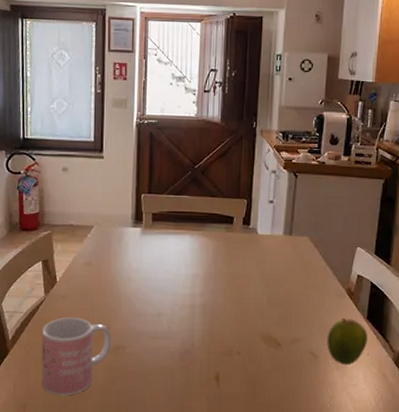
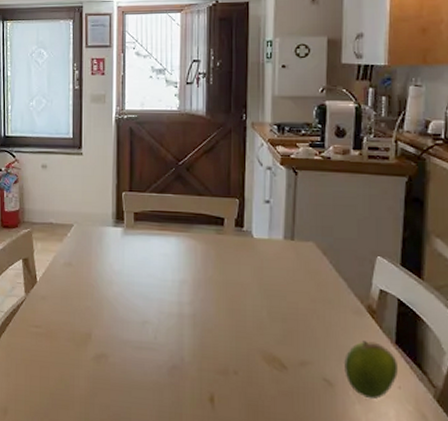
mug: present [41,317,112,396] -> none [22,319,94,404]

